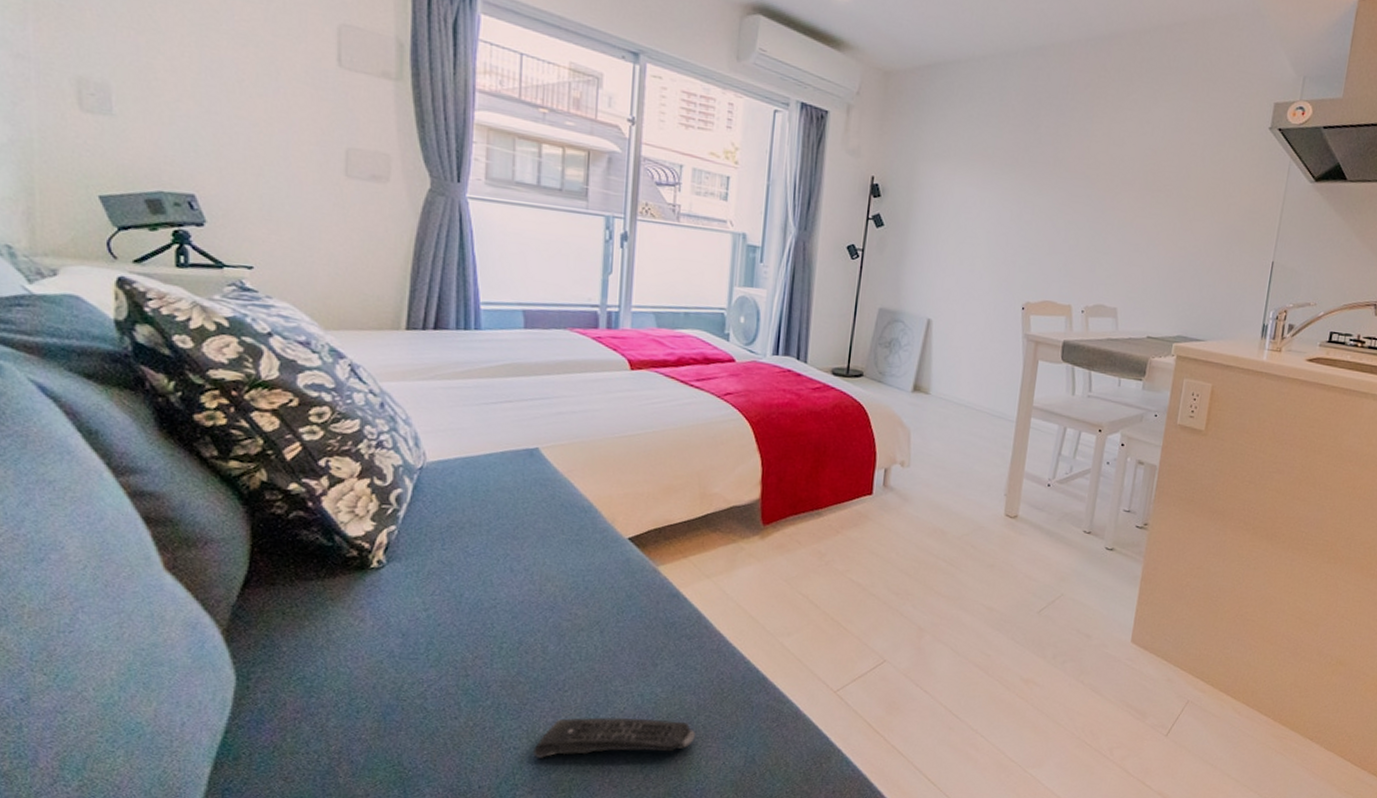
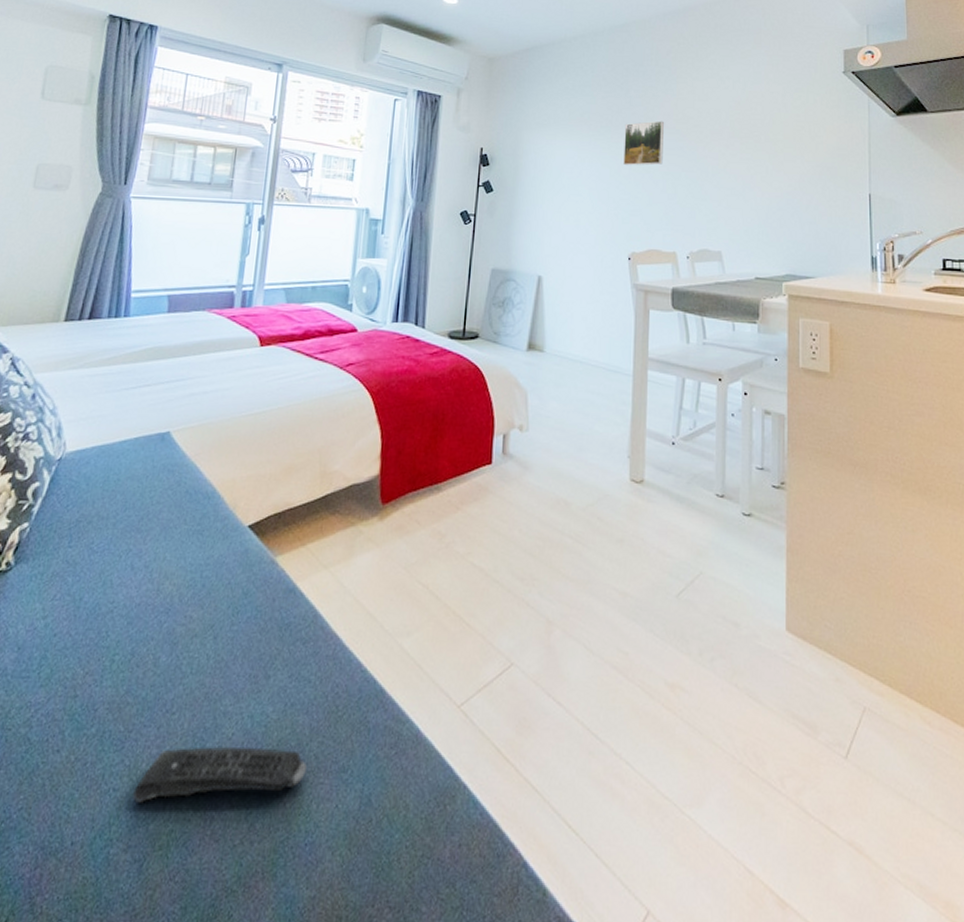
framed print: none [1026,163,1073,213] -> present [623,120,664,166]

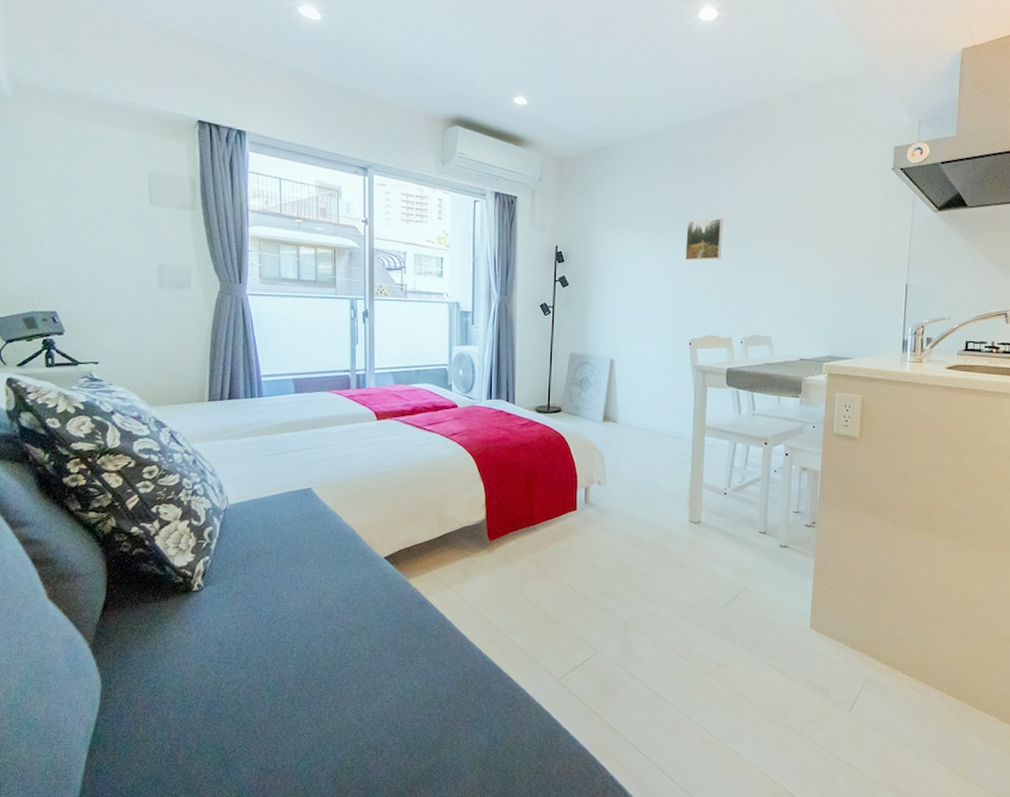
remote control: present [133,746,307,803] -> none [322,706,447,742]

